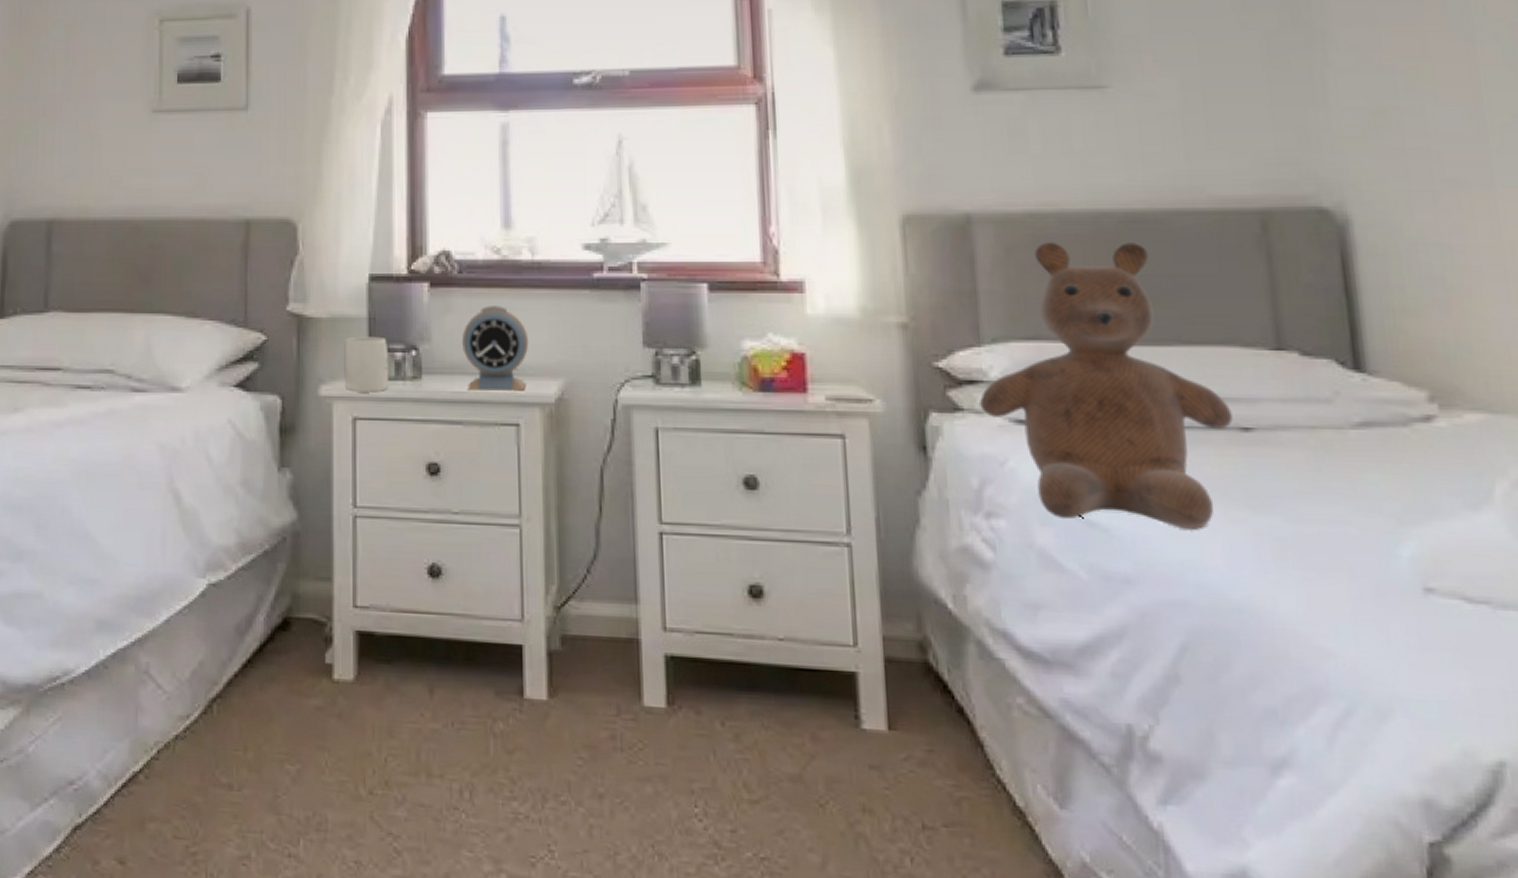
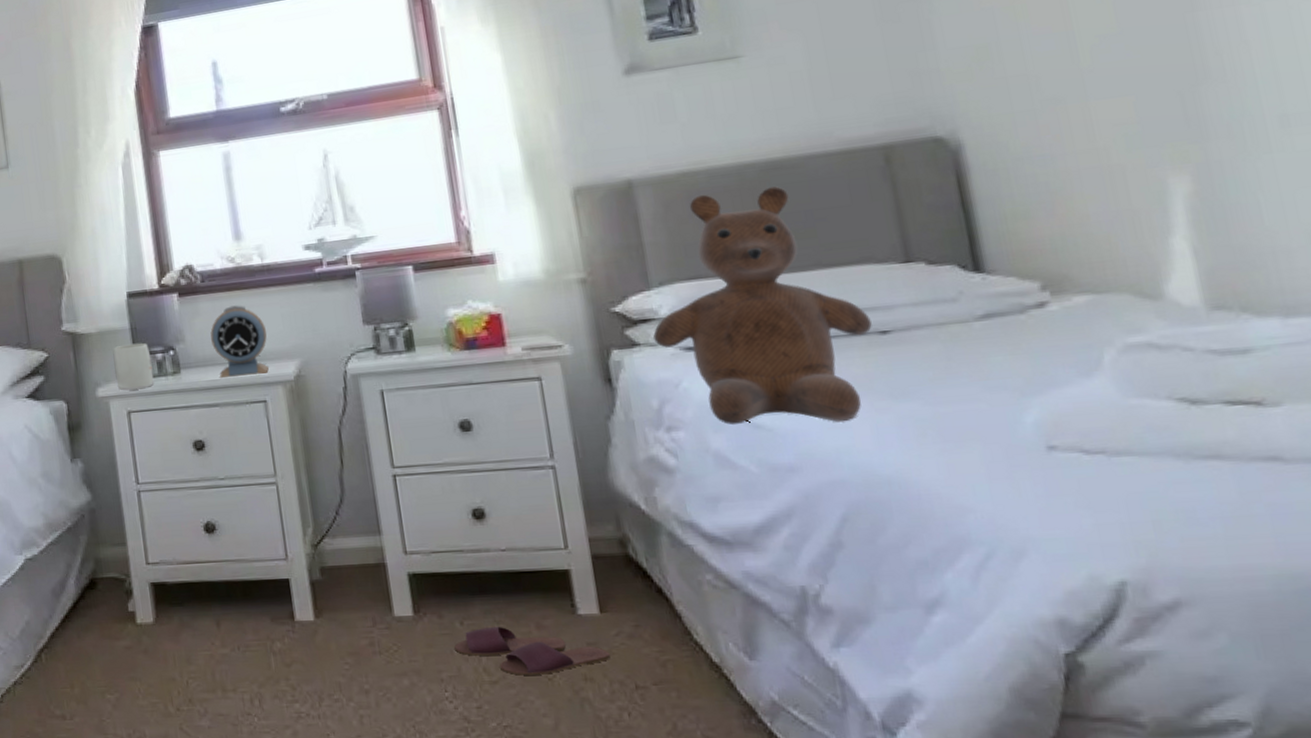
slippers: none [711,732,896,799] -> present [454,626,610,676]

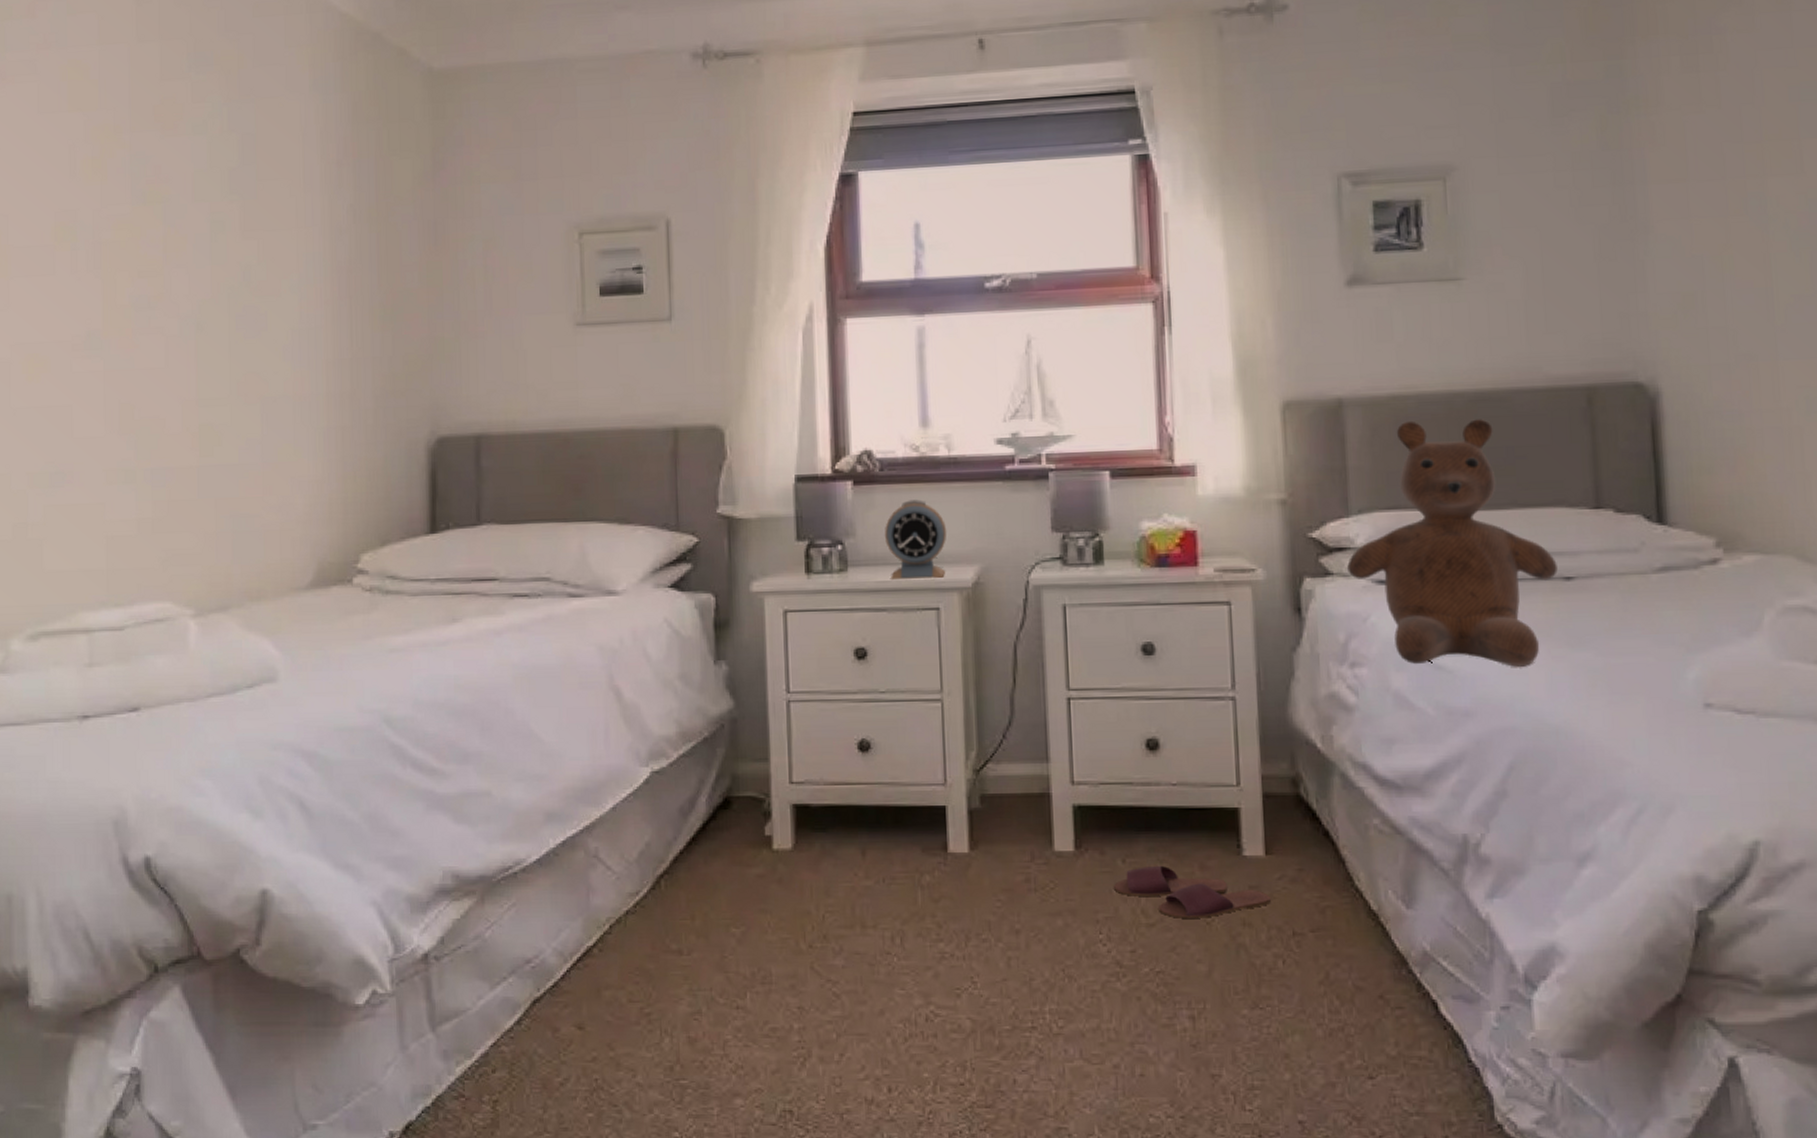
mug: present [113,342,155,391] -> none [773,533,817,587]

